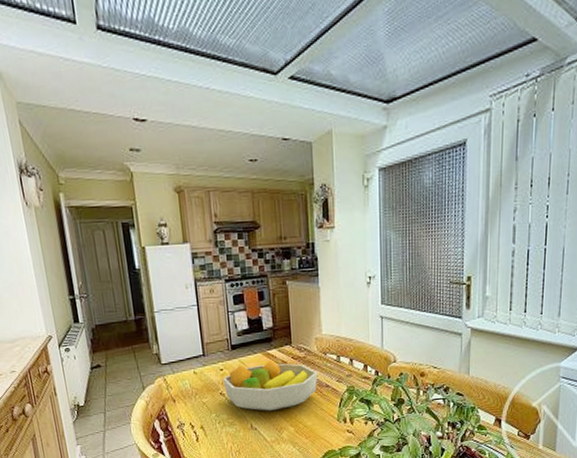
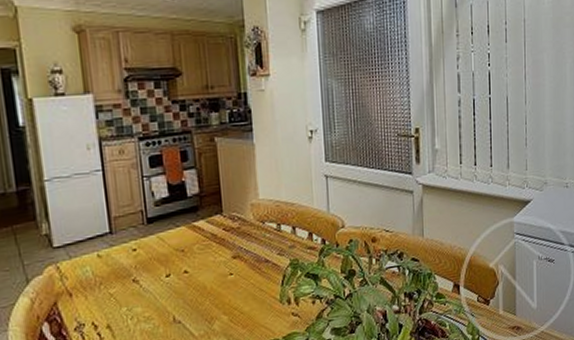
fruit bowl: present [223,360,318,411] -> none [136,233,255,298]

